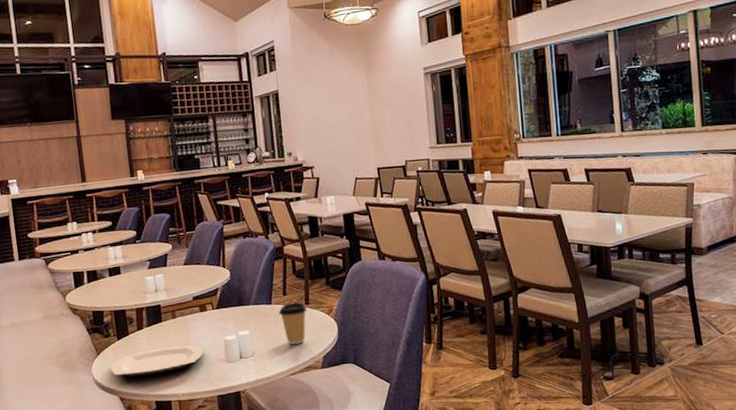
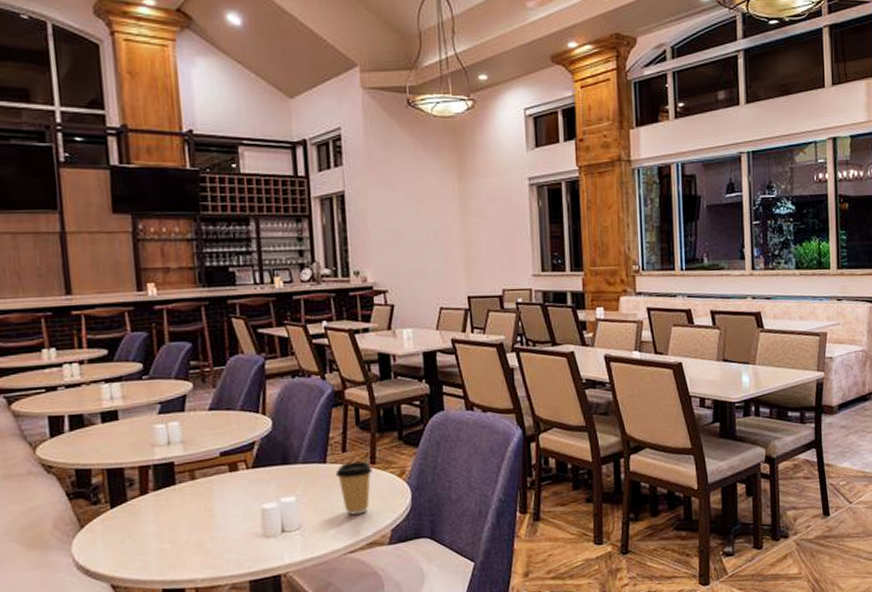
plate: present [110,344,203,377] -> none [98,514,232,557]

